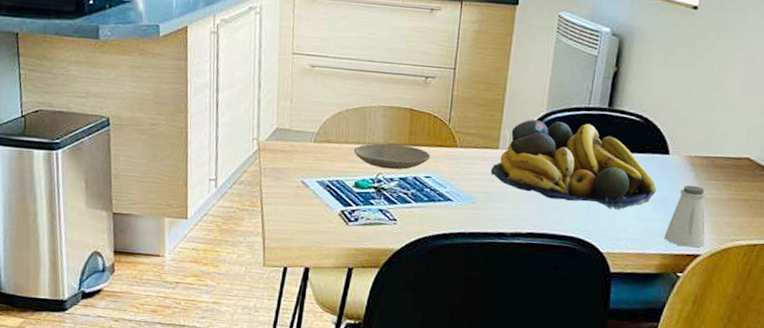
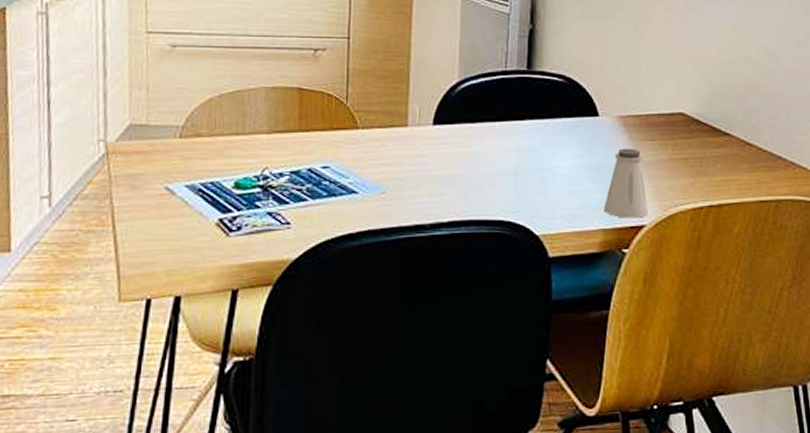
plate: present [353,143,431,170] -> none [231,131,327,162]
fruit bowl: present [490,120,656,209] -> none [400,89,589,182]

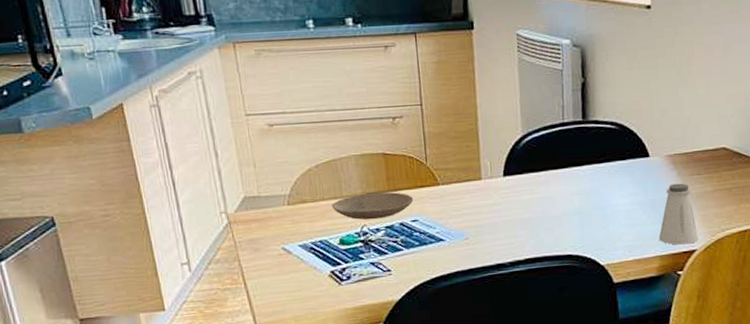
plate: none [231,131,327,162] -> present [331,192,414,220]

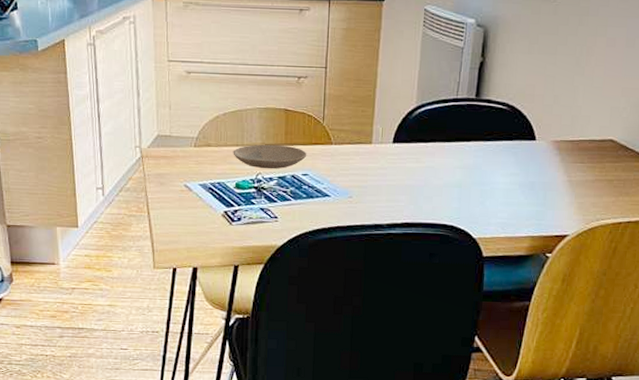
saltshaker: present [658,183,698,245] -> none [533,169,572,229]

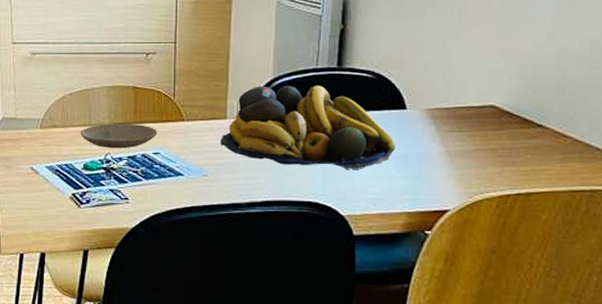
fruit bowl: none [365,113,524,195] -> present [220,85,395,169]

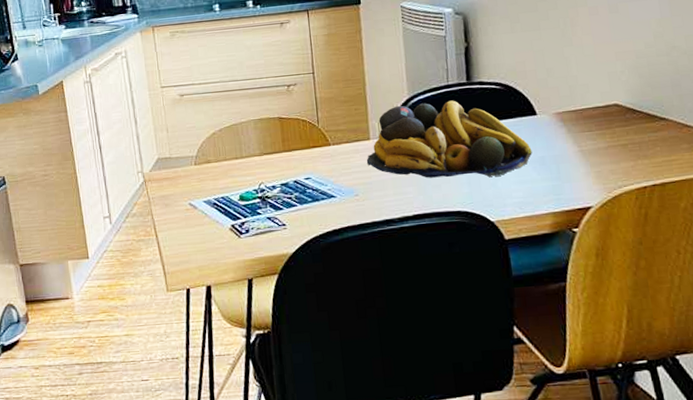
plate: present [80,123,158,149] -> none [233,152,307,178]

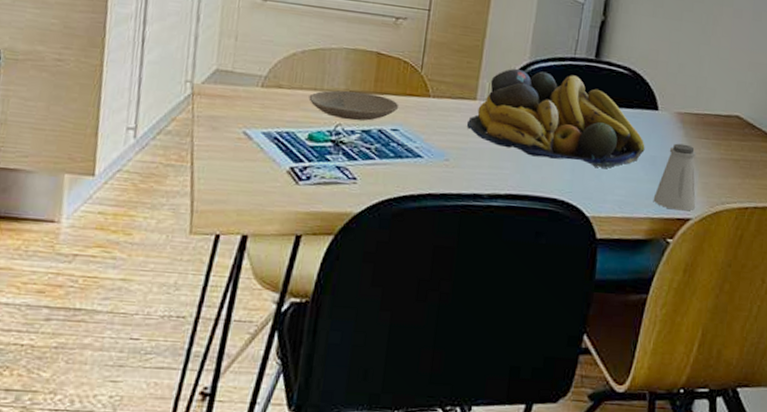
plate: none [233,152,307,178] -> present [308,90,399,121]
saltshaker: none [550,140,593,202] -> present [653,143,696,211]

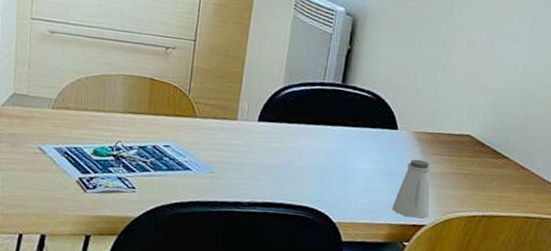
plate: present [308,90,399,121] -> none [92,111,170,138]
fruit bowl: present [466,69,645,168] -> none [228,93,386,181]

